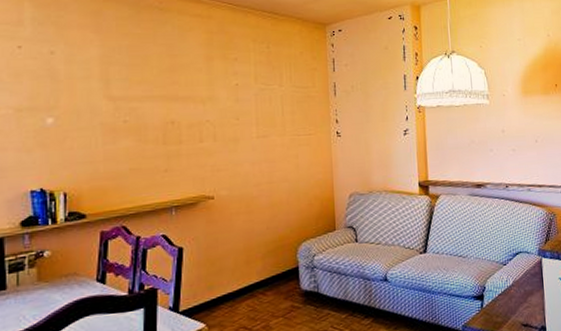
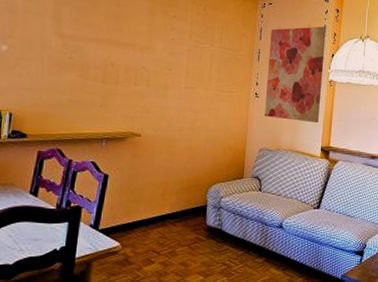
wall art: none [345,47,412,158] -> present [265,26,327,123]

